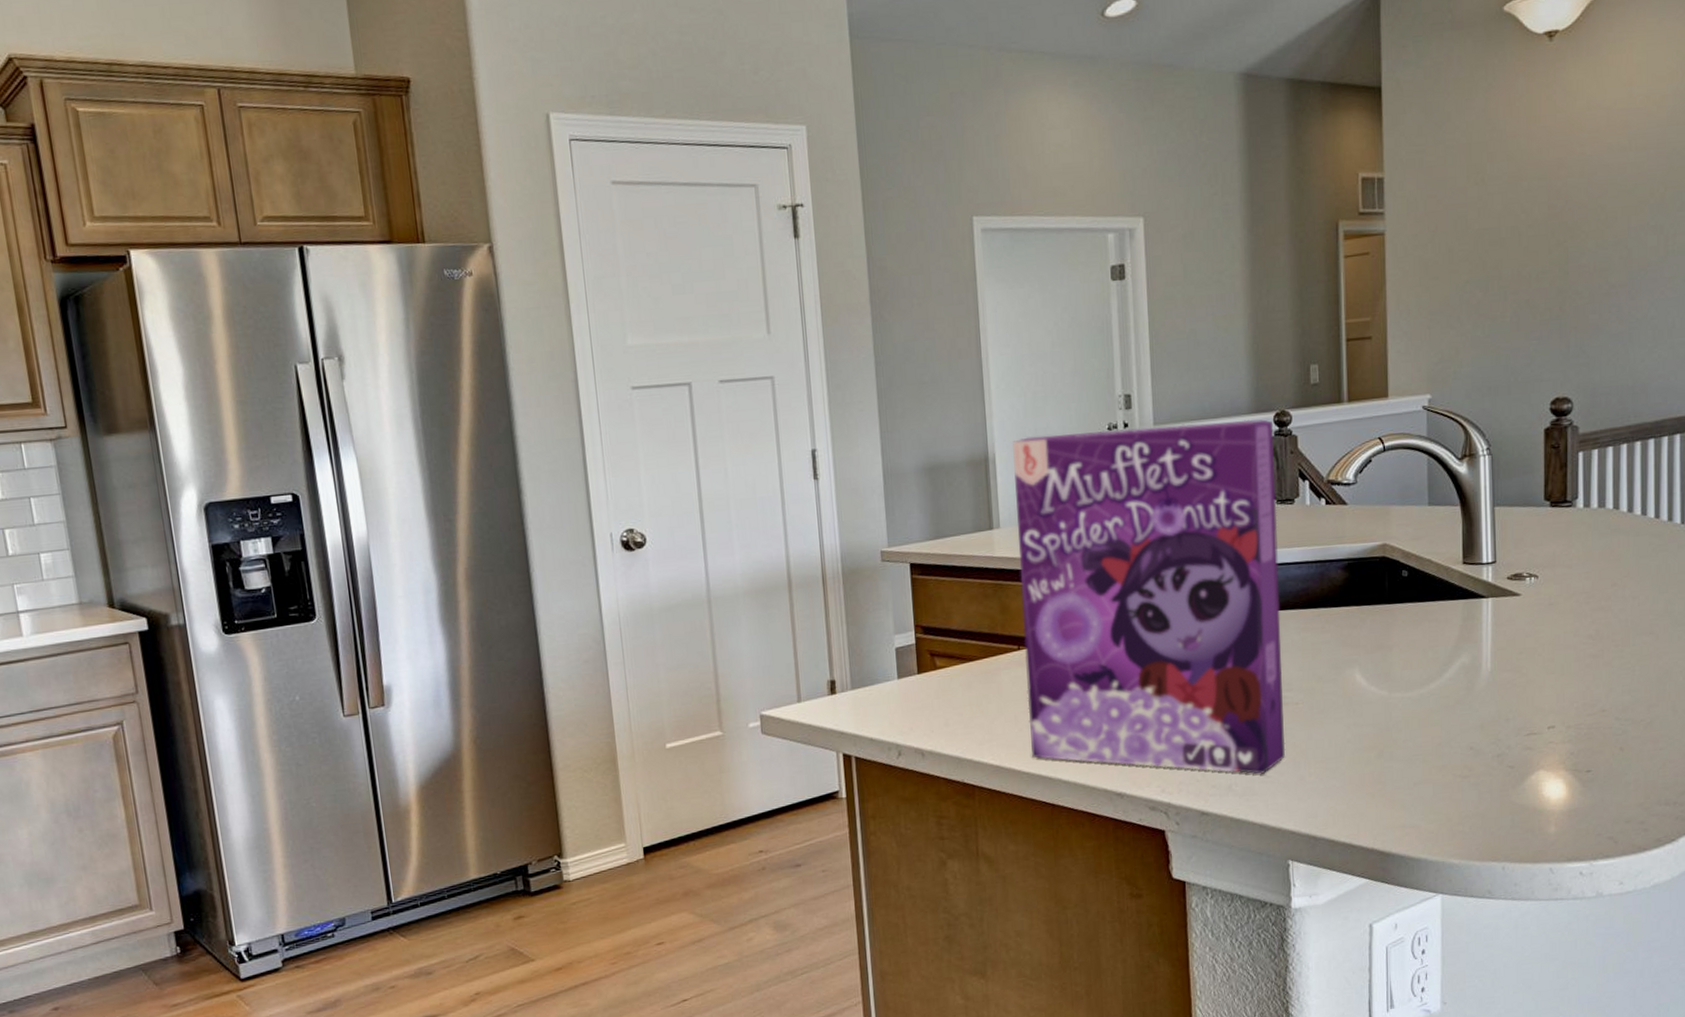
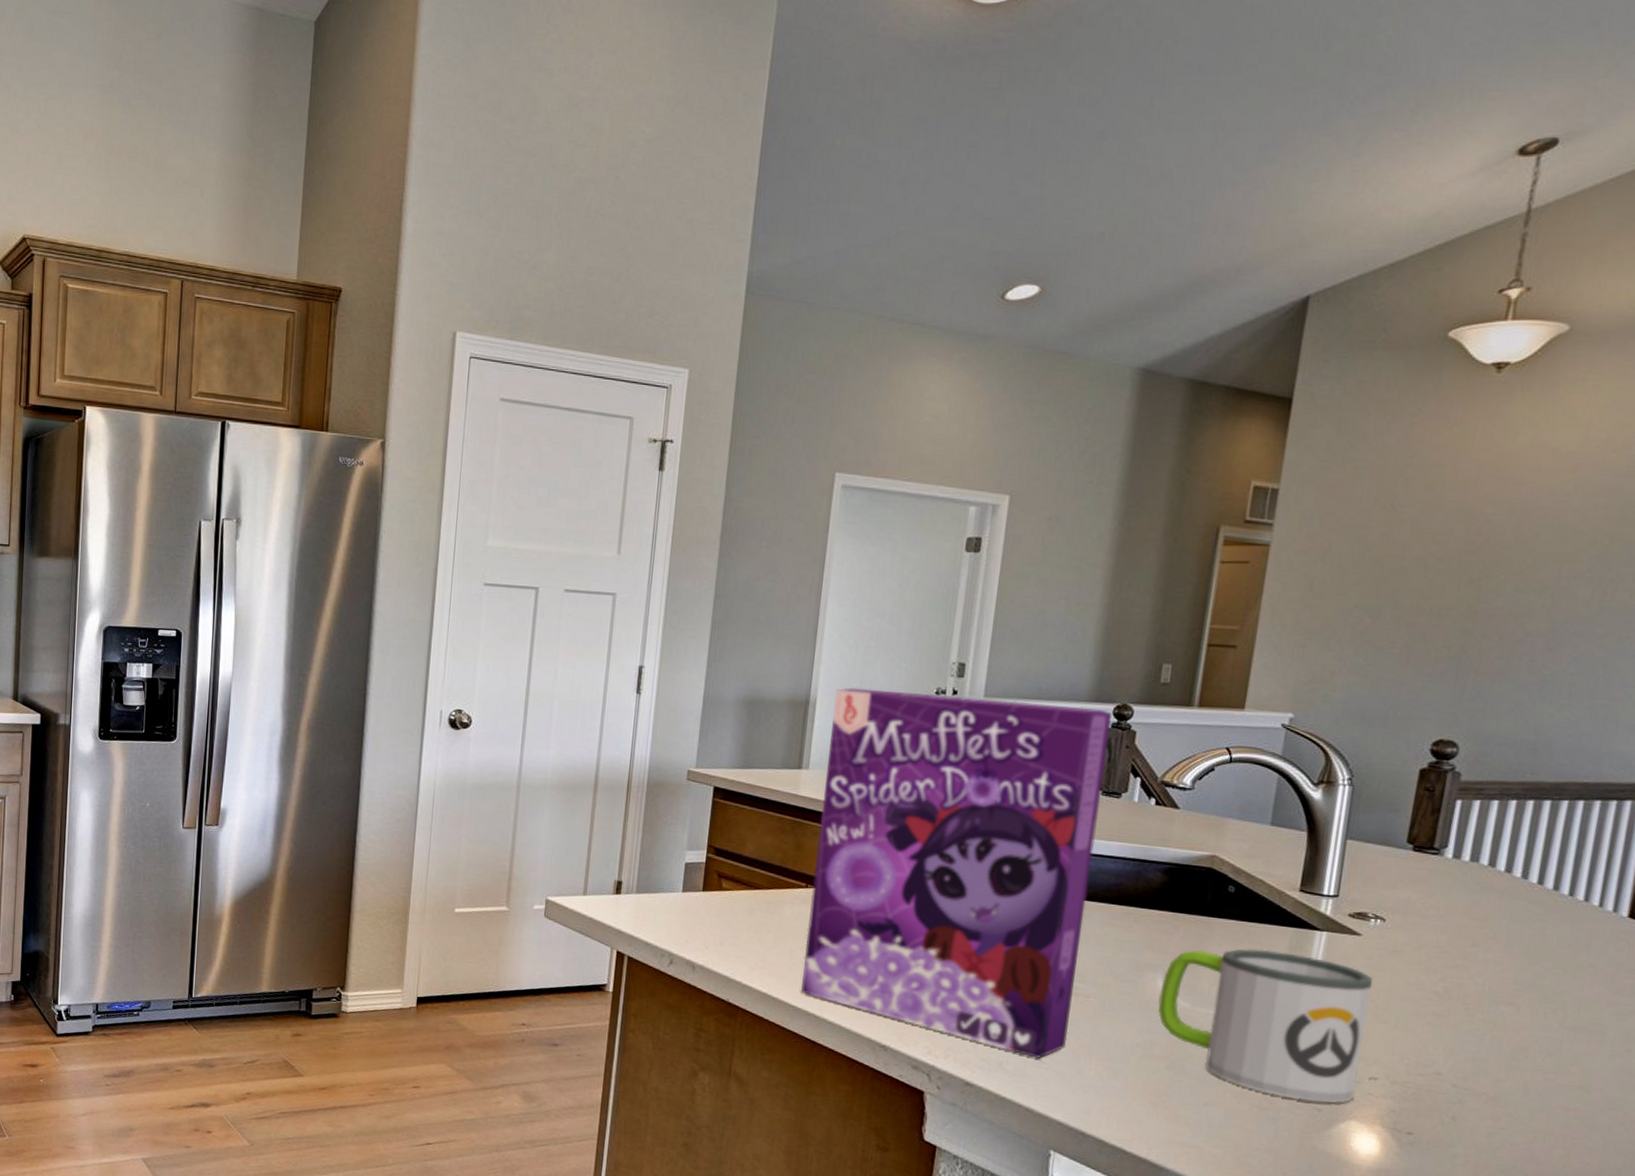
mug: none [1359,624,1539,762] -> present [1158,948,1373,1103]

